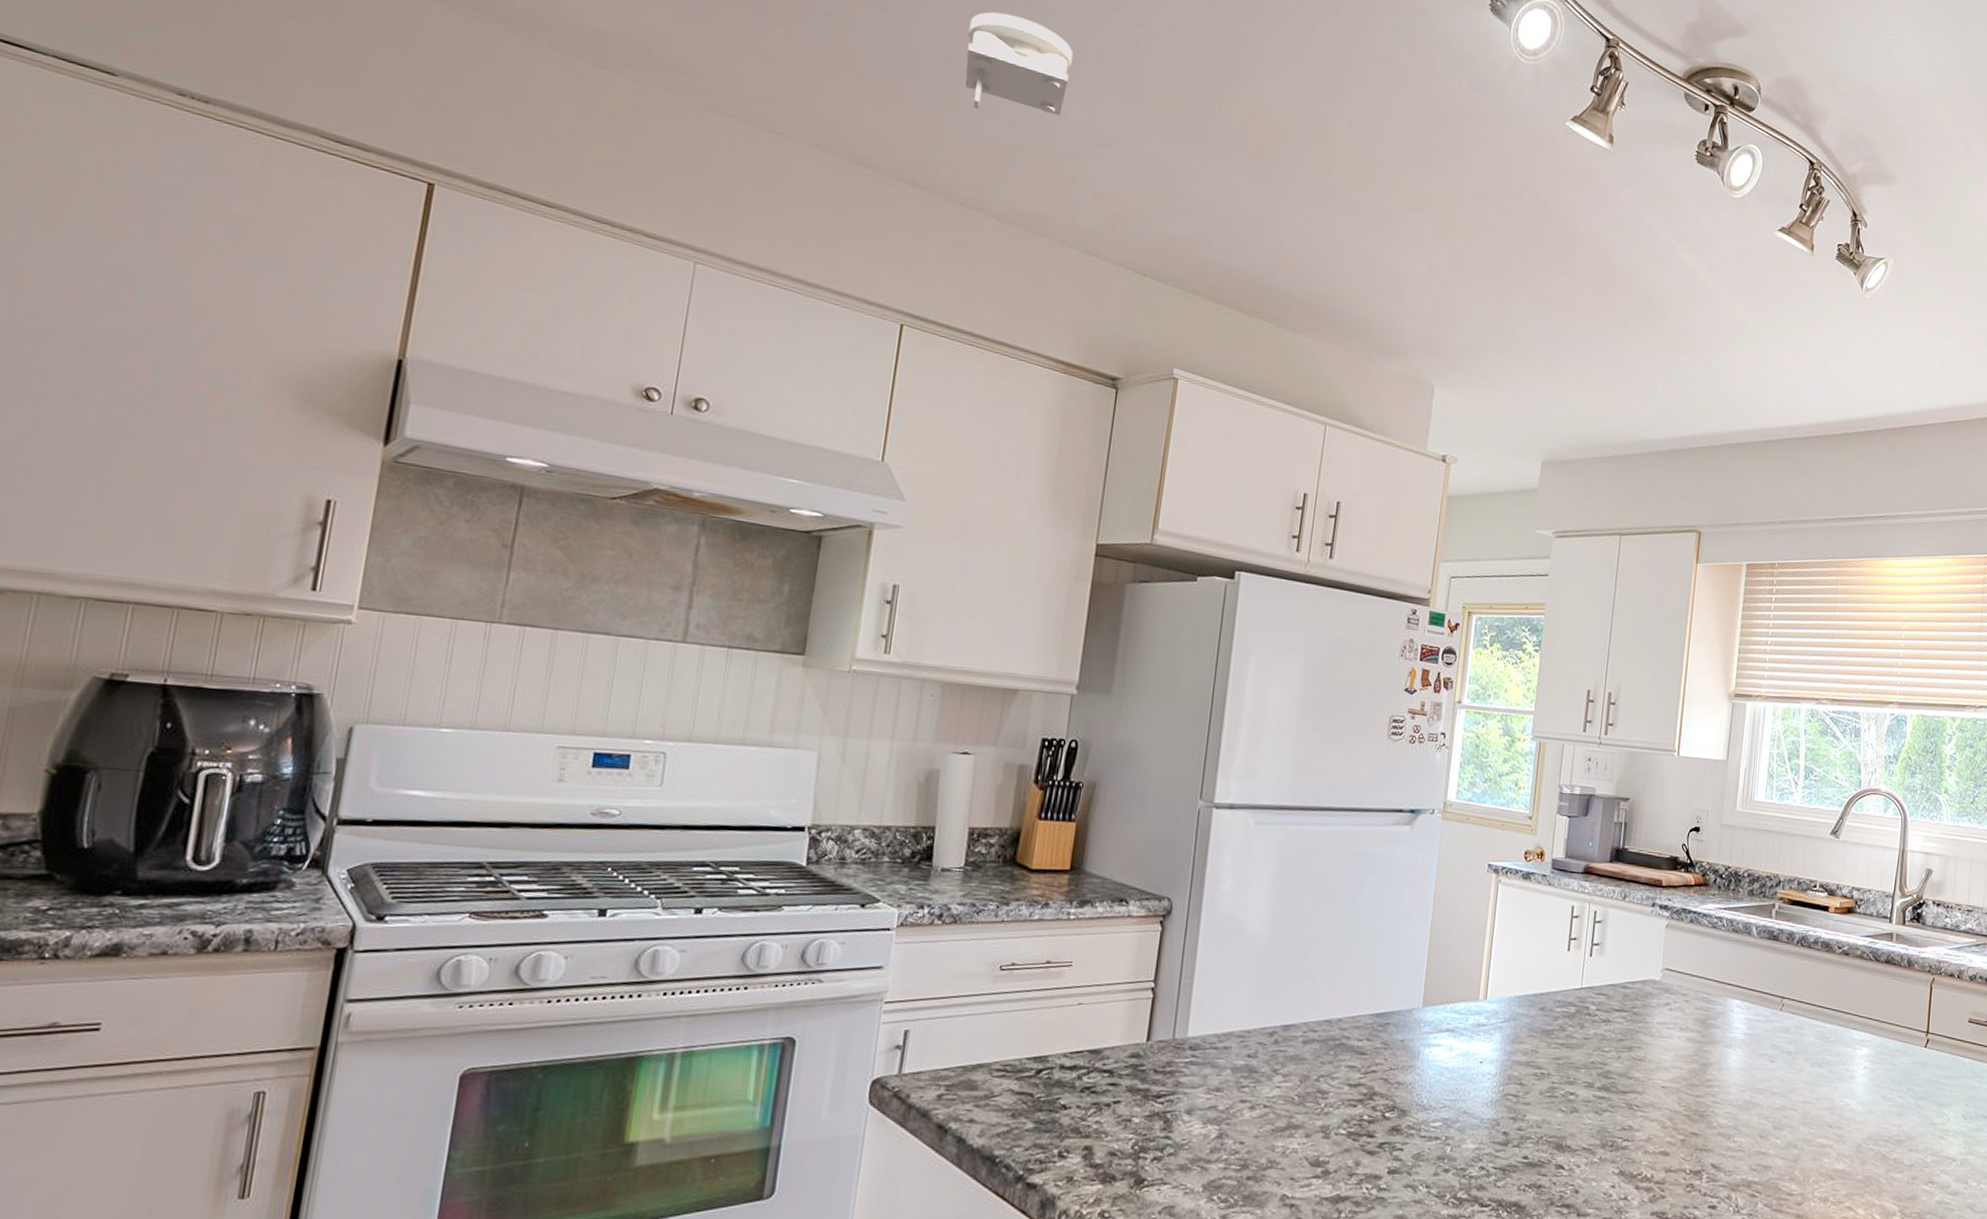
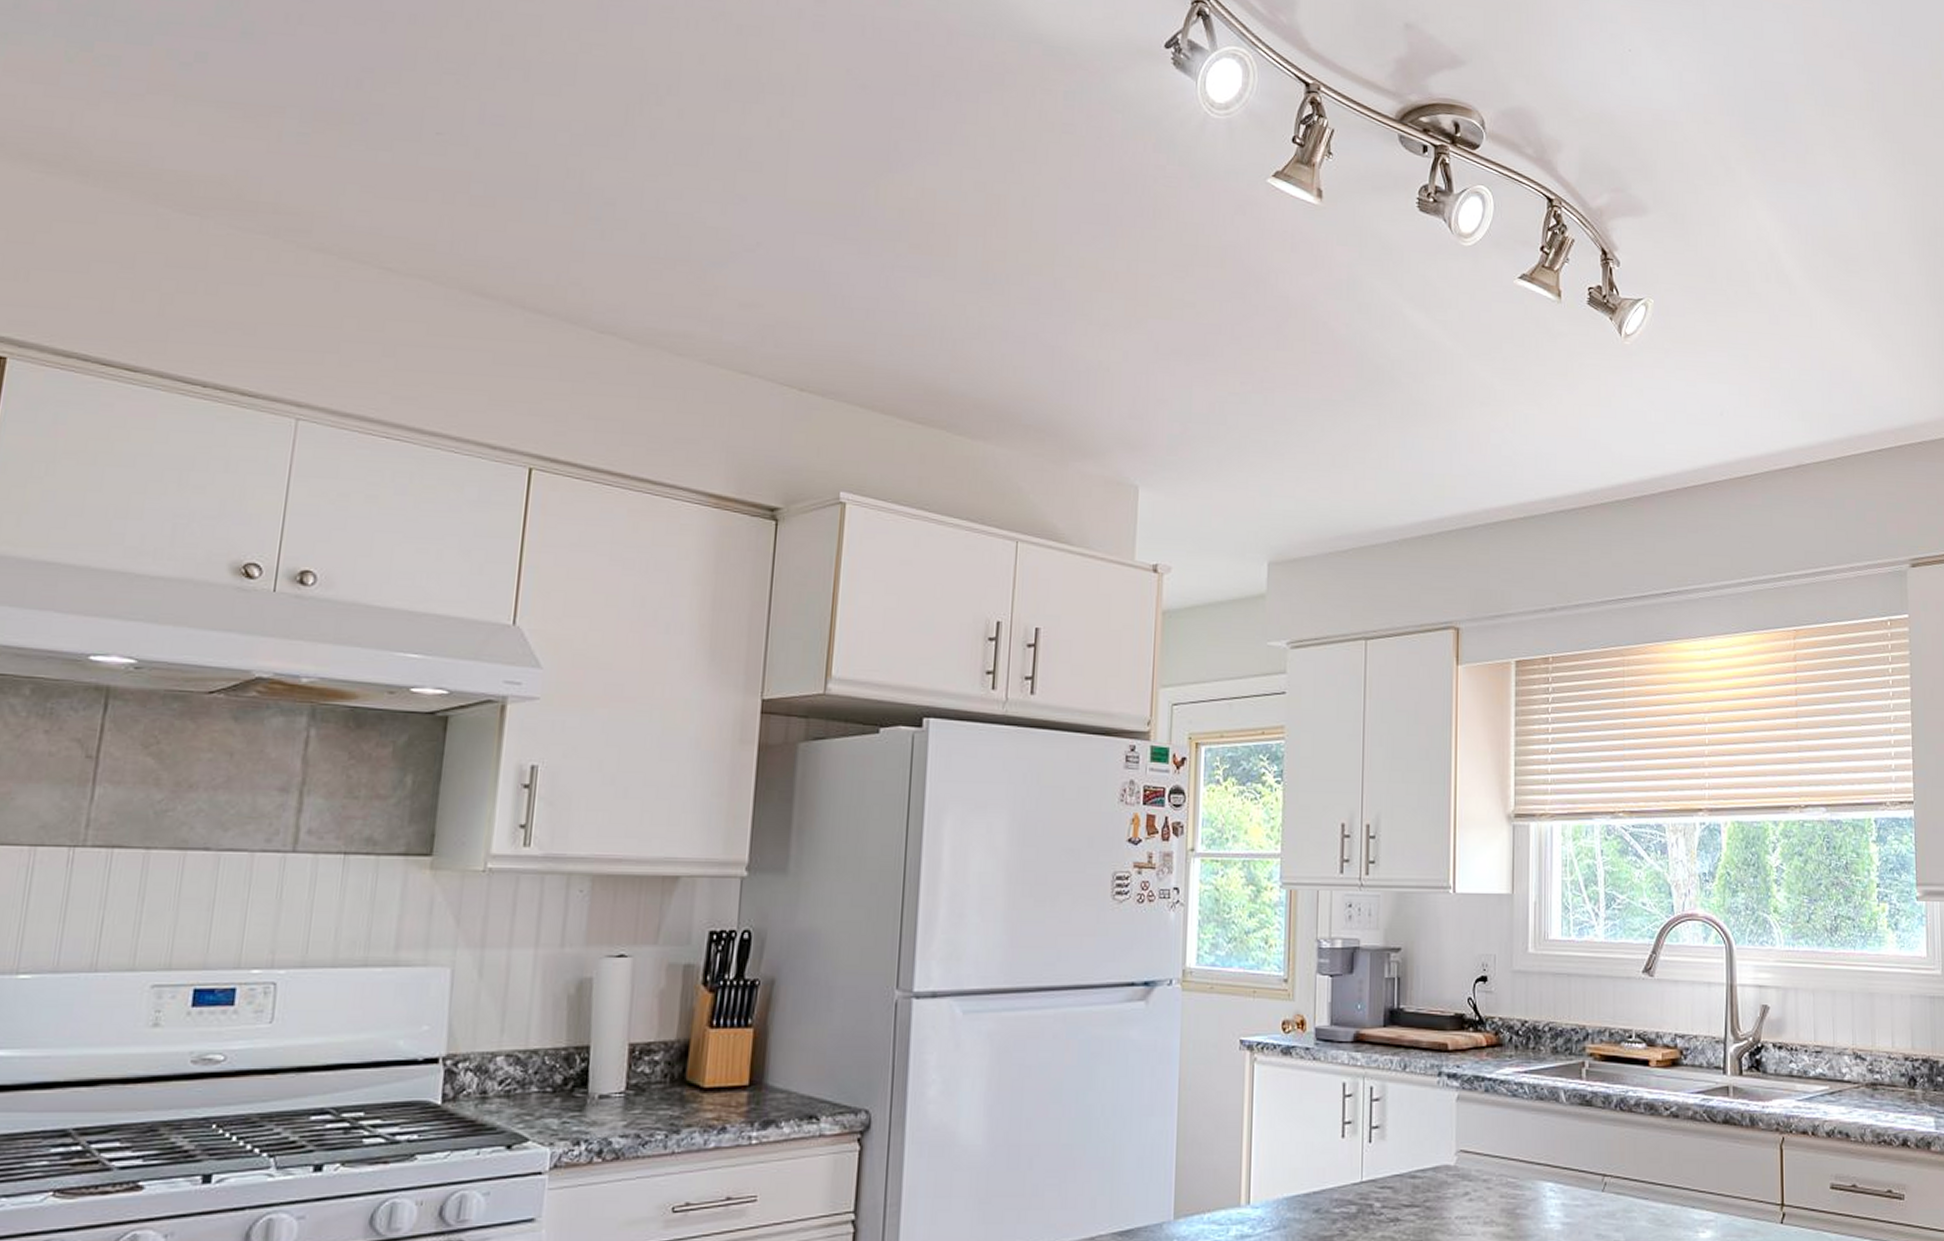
smoke detector: present [965,12,1073,116] -> none [591,115,710,222]

